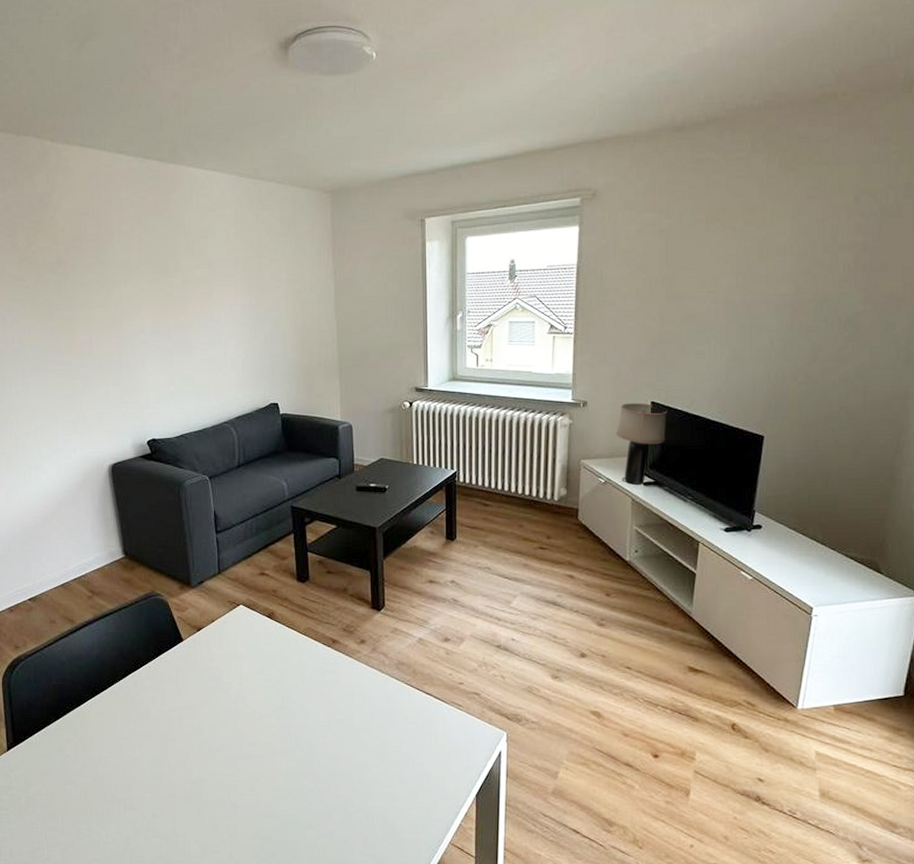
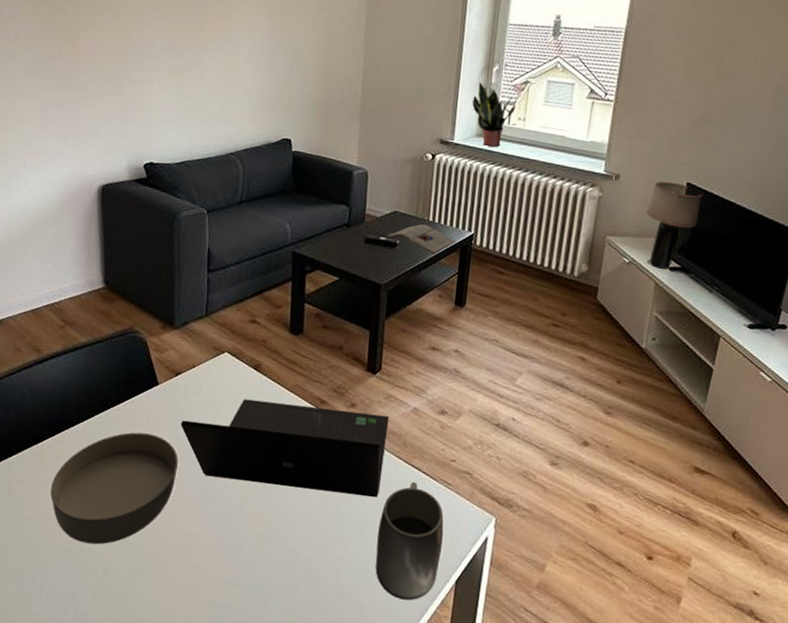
bowl: none [96,686,210,792] -> present [50,432,179,545]
laptop: none [207,646,398,725] -> present [180,399,390,498]
magazine: none [376,468,441,494] -> present [387,224,456,254]
mug: none [398,706,461,817] -> present [375,481,444,601]
potted plant: none [442,330,483,389] -> present [472,82,516,148]

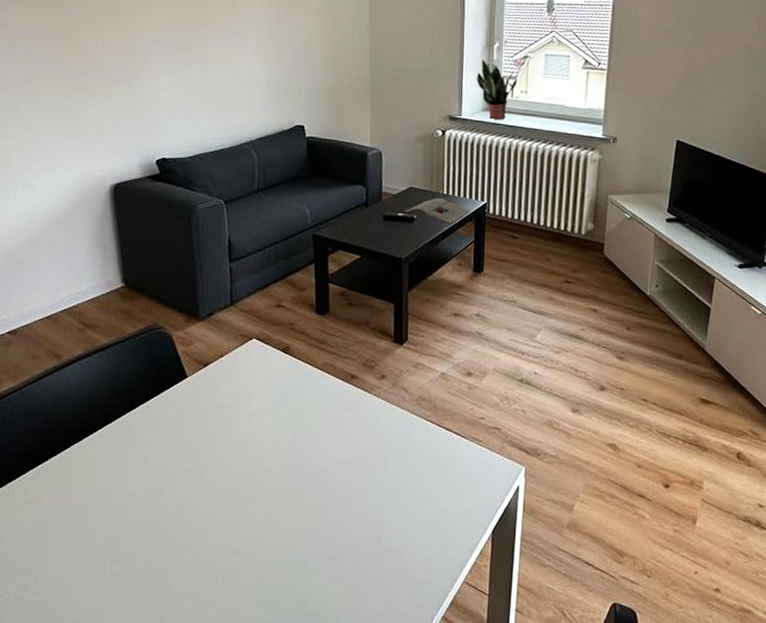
bowl: present [50,432,179,545] -> none [81,427,214,543]
laptop: present [180,399,390,498] -> none [213,382,419,463]
mug: present [375,481,444,601] -> none [414,442,478,555]
table lamp: present [646,181,704,269] -> none [642,140,692,221]

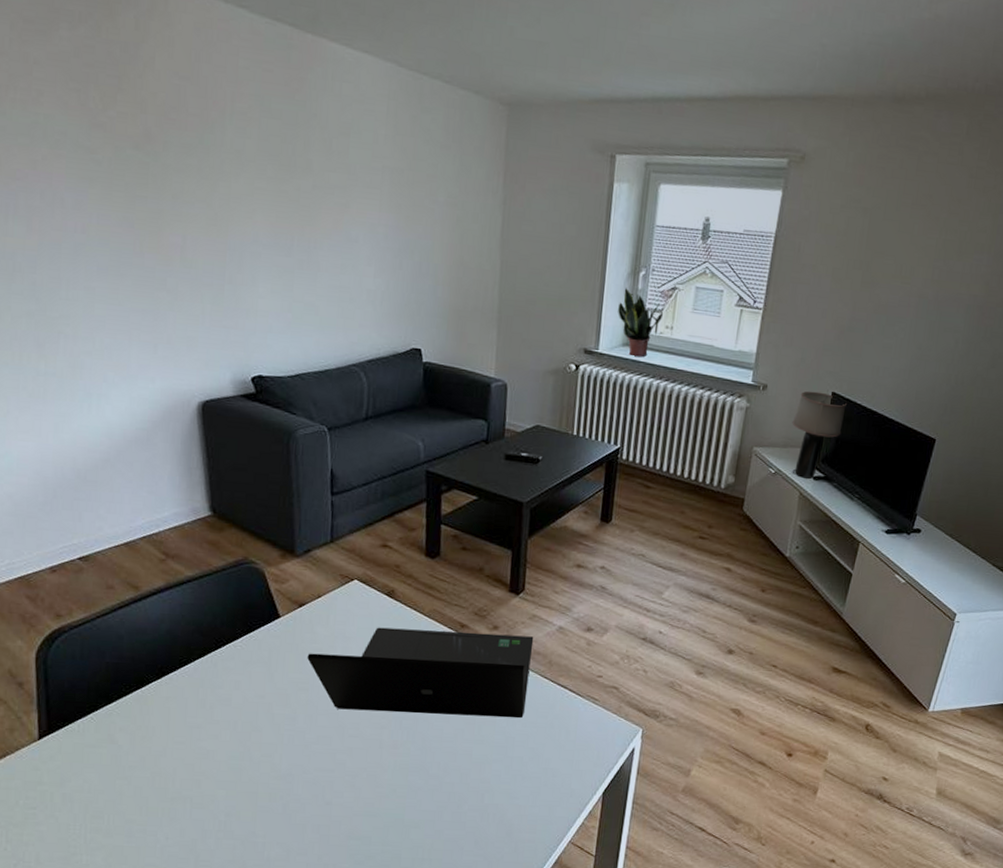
laptop: none [213,382,419,463] -> present [307,627,534,719]
magazine: present [404,198,471,225] -> none [528,439,602,469]
table lamp: none [642,140,692,221] -> present [792,391,848,479]

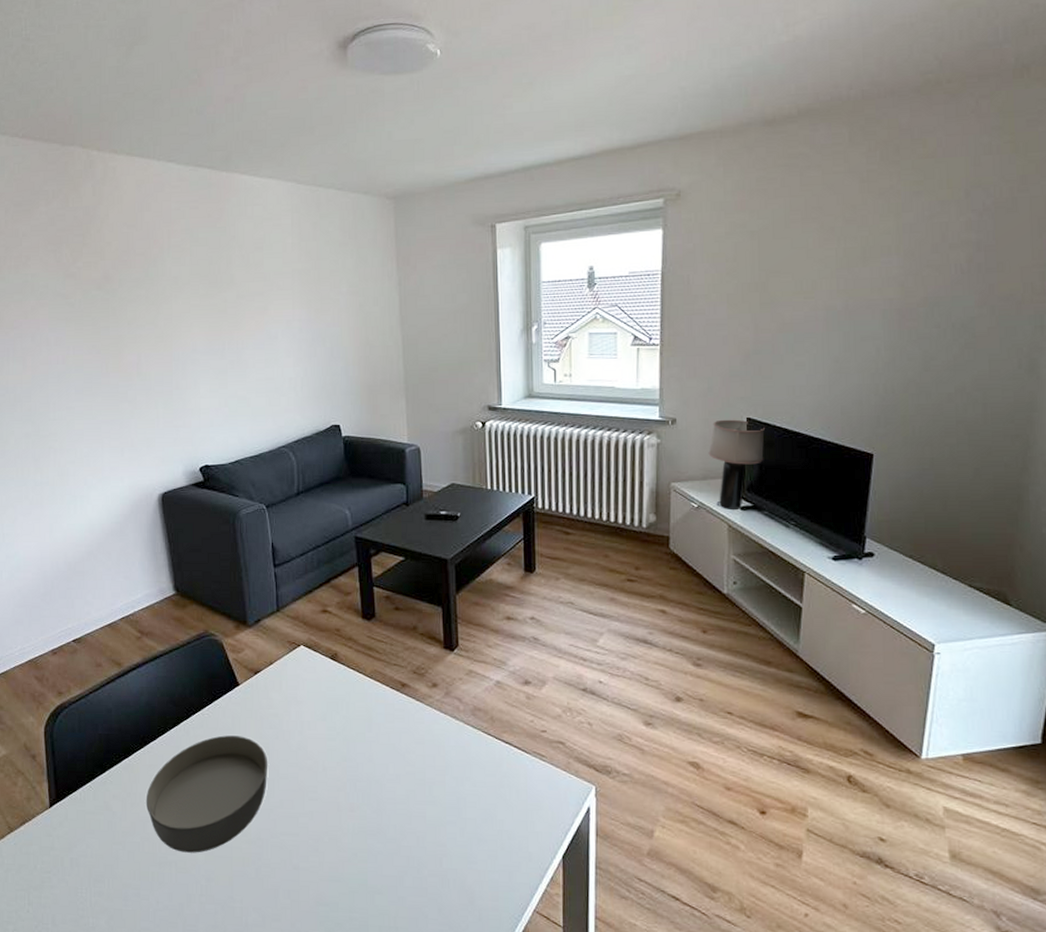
bowl: none [159,668,307,789] -> present [145,735,268,853]
laptop: present [307,627,534,719] -> none [265,690,473,778]
potted plant: present [618,288,664,358] -> none [516,344,561,407]

